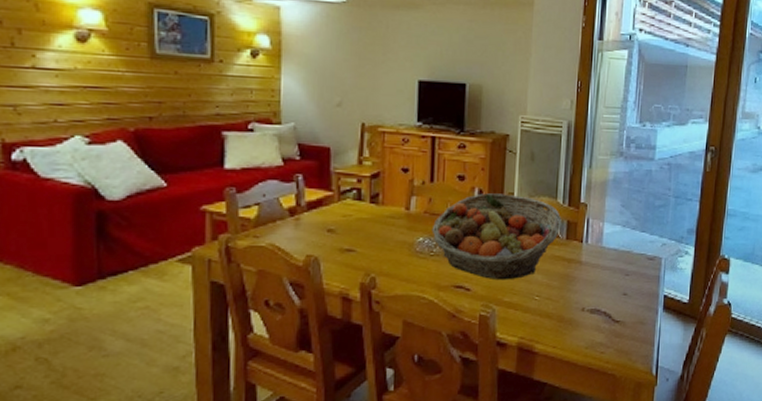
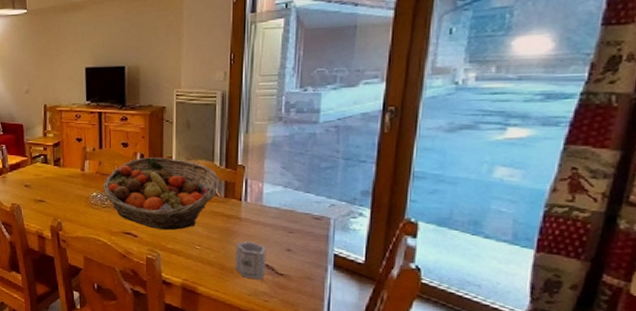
cup: none [573,286,605,330] -> present [235,240,266,280]

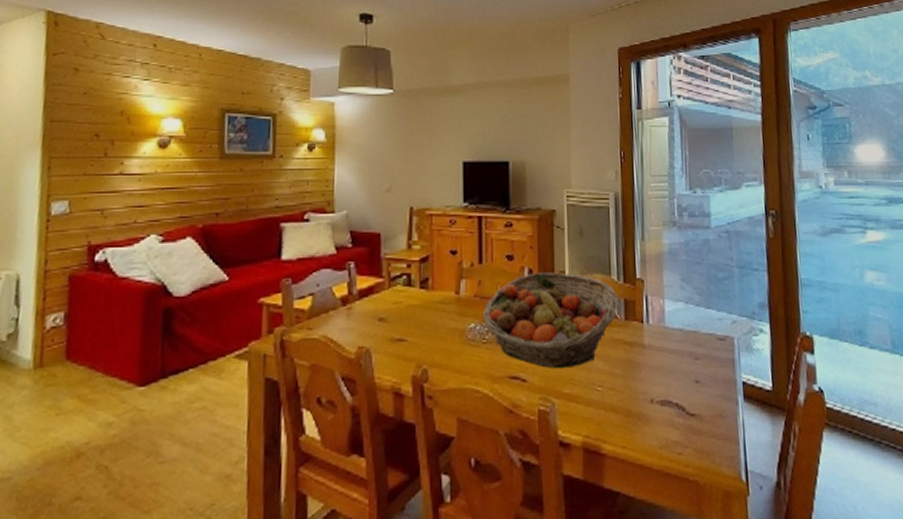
cup: present [235,240,266,280] -> none [641,373,676,426]

